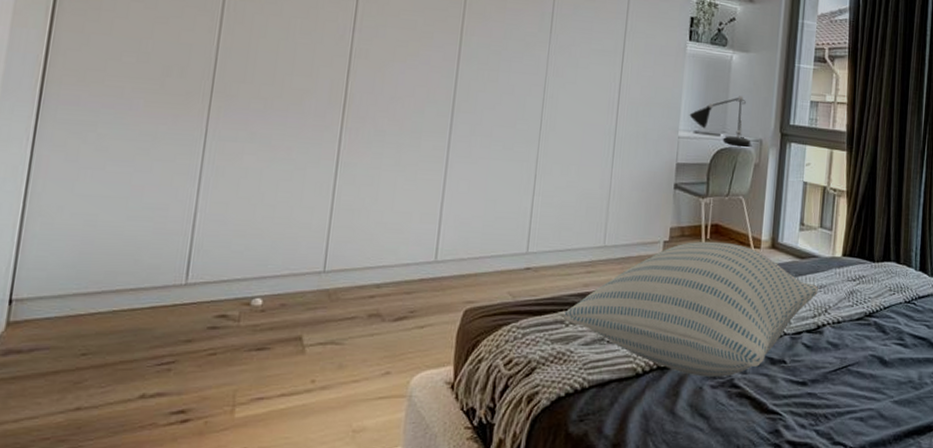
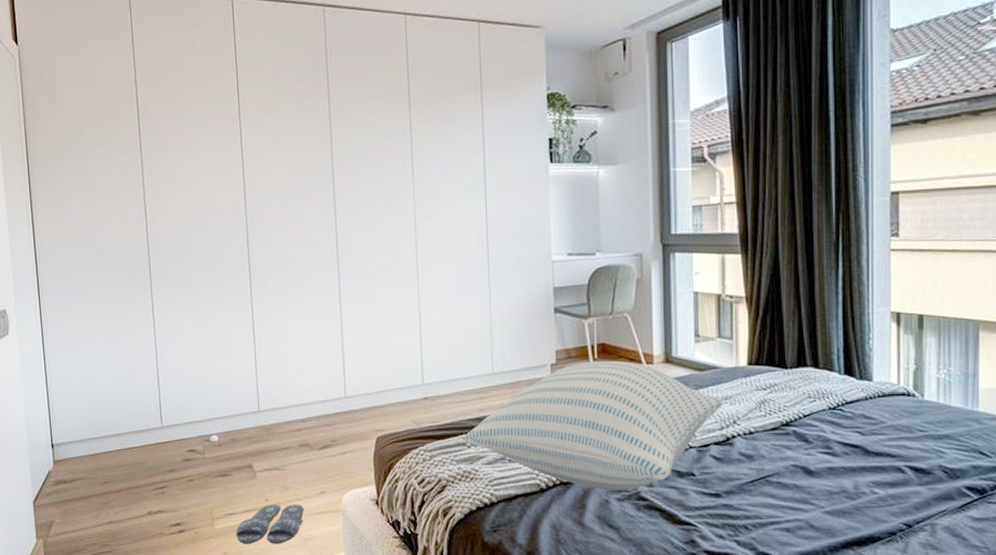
slippers: none [263,386,359,438] -> present [236,503,304,544]
desk lamp: present [689,95,752,147] -> none [560,211,632,263]

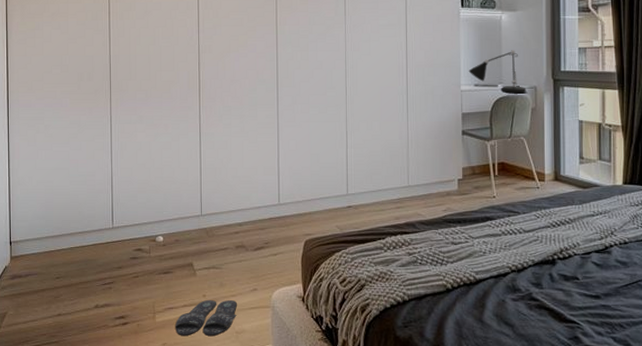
pillow: present [465,360,723,490] -> none [382,177,603,291]
desk lamp: none [560,211,632,263] -> present [468,50,528,94]

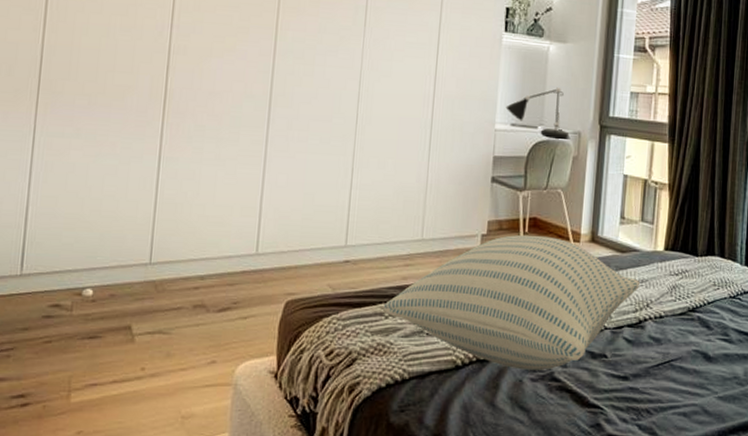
slippers: present [175,299,237,337] -> none [97,374,187,423]
pillow: none [382,177,603,291] -> present [383,234,640,370]

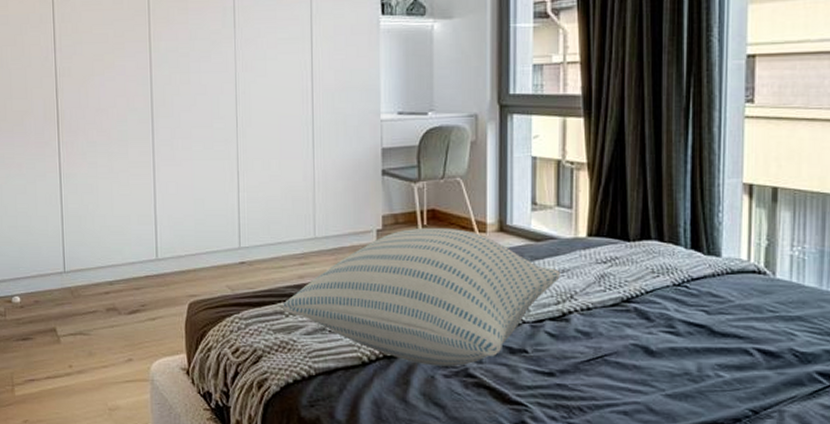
desk lamp: present [506,87,571,139] -> none [390,68,466,124]

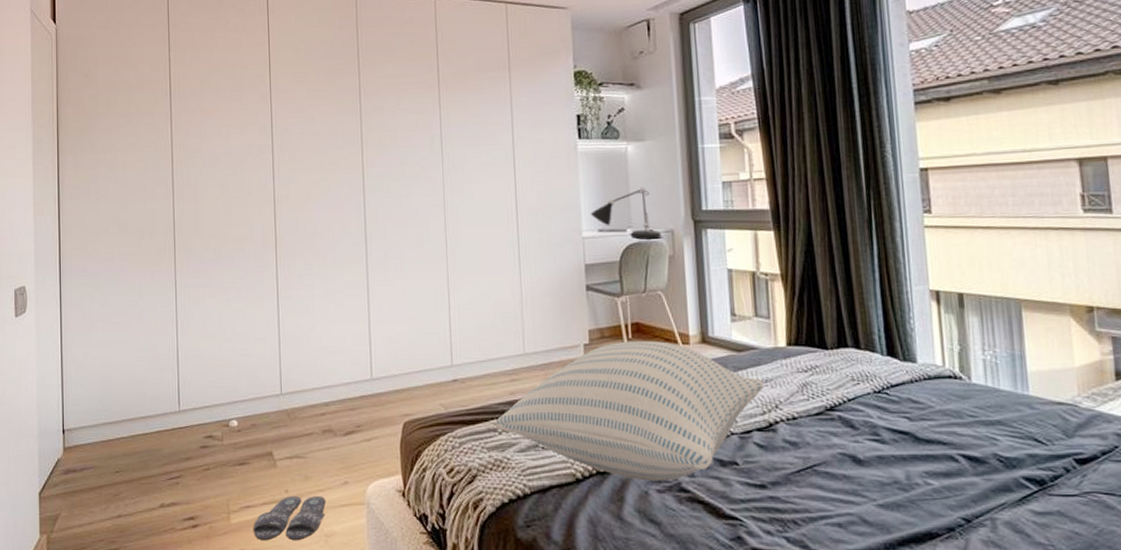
slippers: none [38,371,110,414] -> present [254,495,326,541]
desk lamp: none [390,68,466,124] -> present [590,187,663,240]

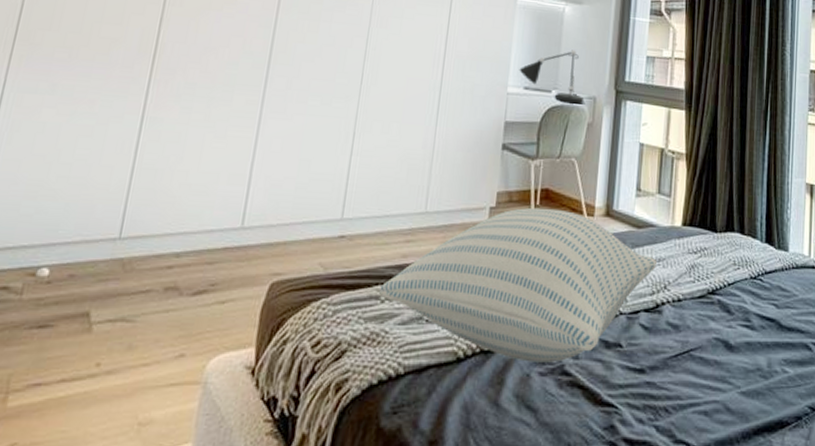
slippers: present [254,495,326,541] -> none [37,371,149,431]

